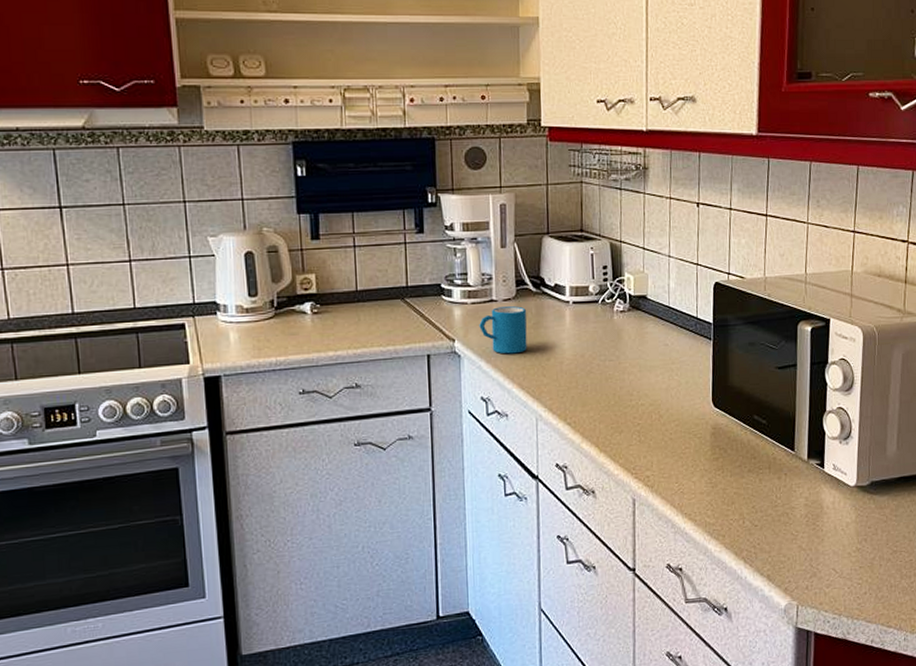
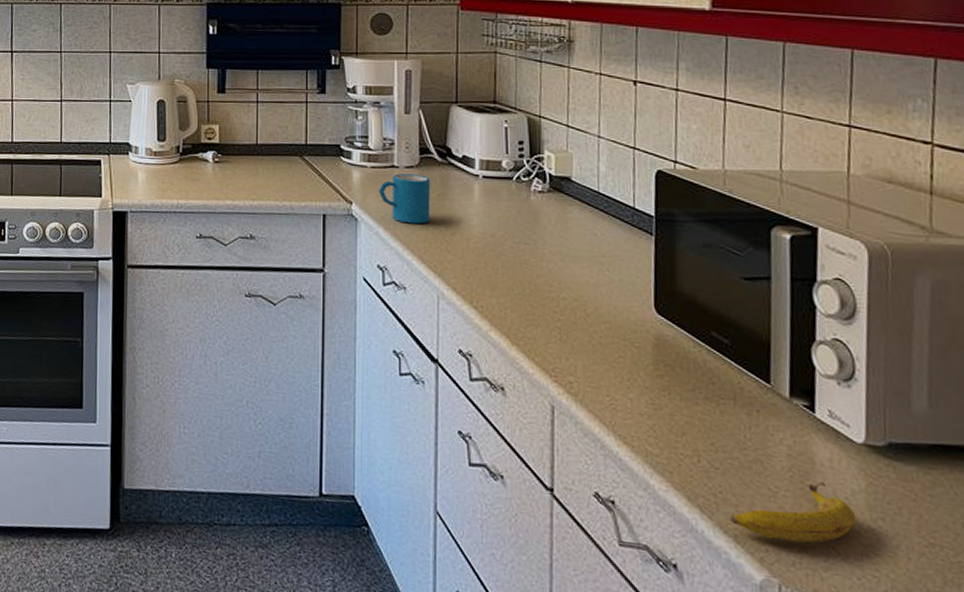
banana: none [765,520,849,572] -> present [730,481,857,543]

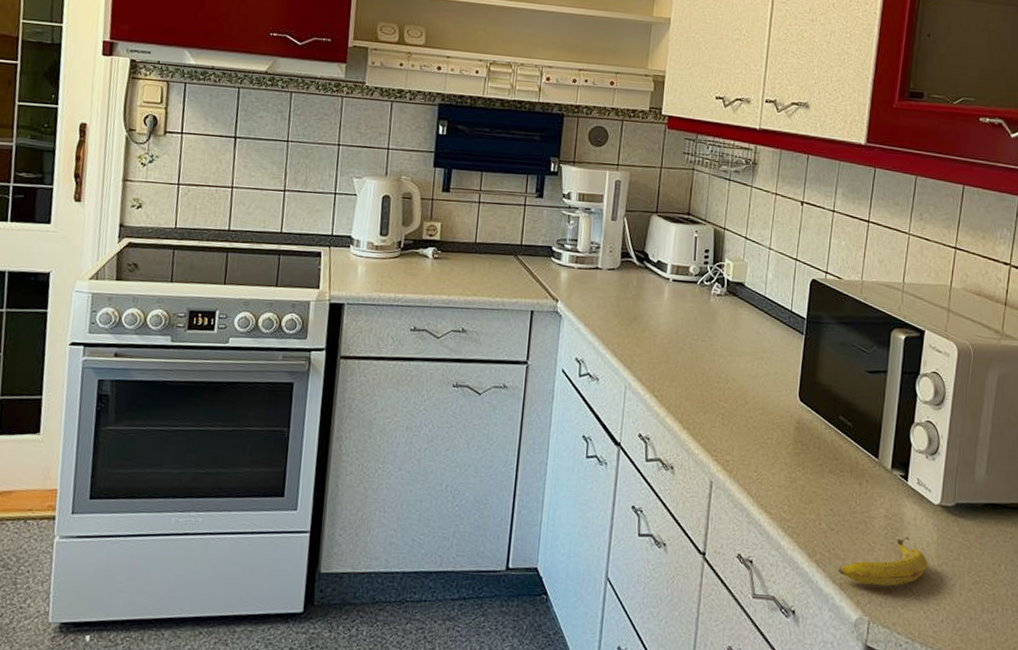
mug: present [378,173,431,224] -> none [582,275,629,322]

